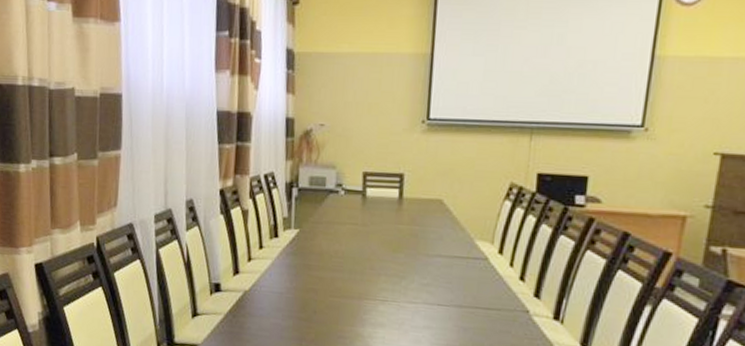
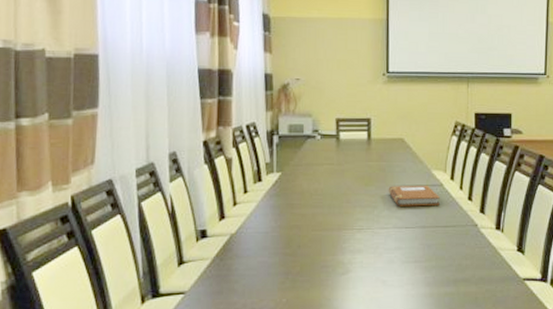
notebook: none [419,254,483,283] -> present [388,185,440,207]

